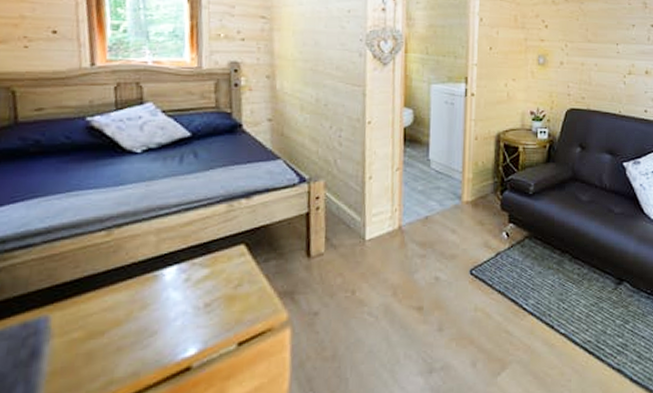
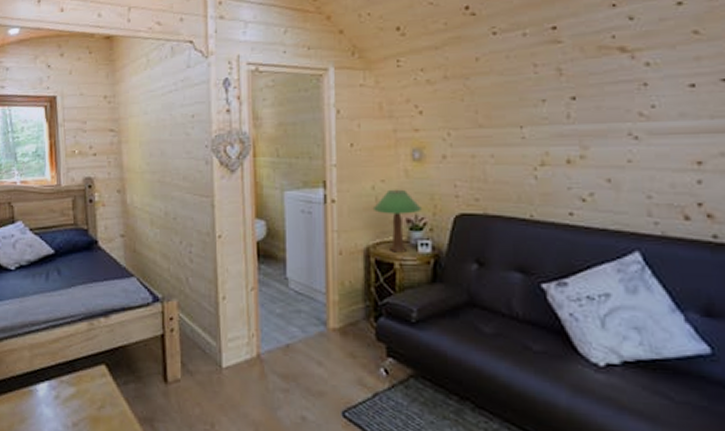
table lamp: none [504,87,542,140] -> present [372,189,421,254]

